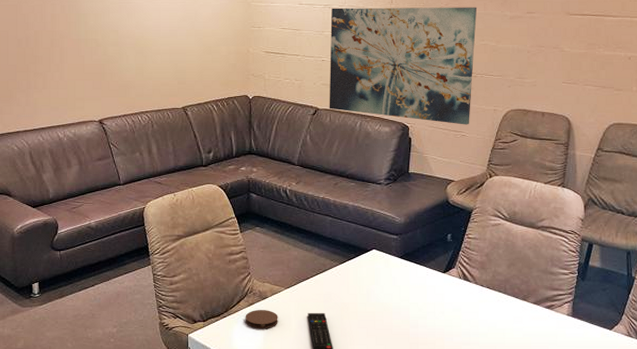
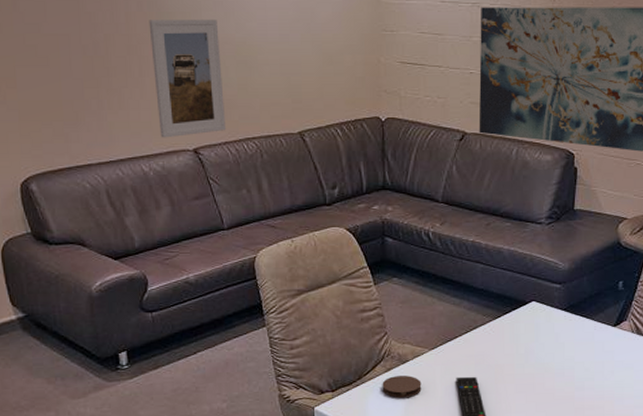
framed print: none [69,18,126,111] -> present [148,19,227,138]

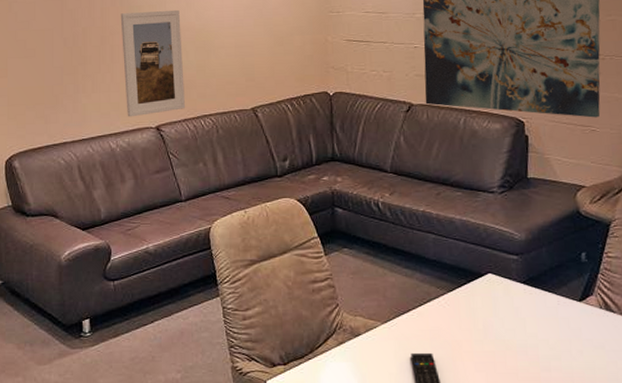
coaster: present [382,376,422,398] -> none [334,350,375,373]

